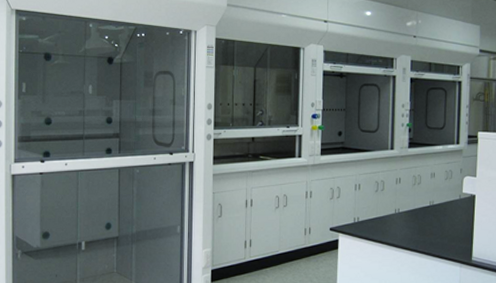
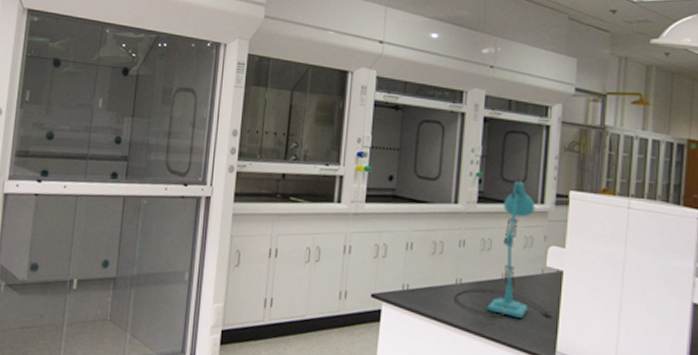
desk lamp: none [395,125,469,235] -> present [455,178,553,318]

